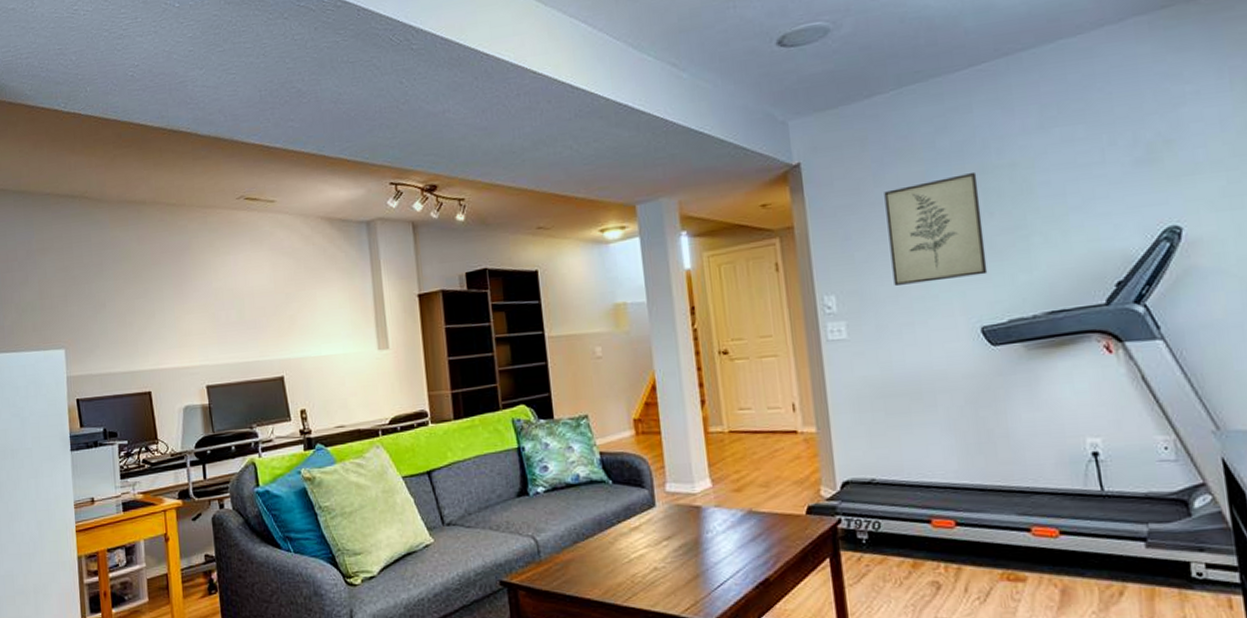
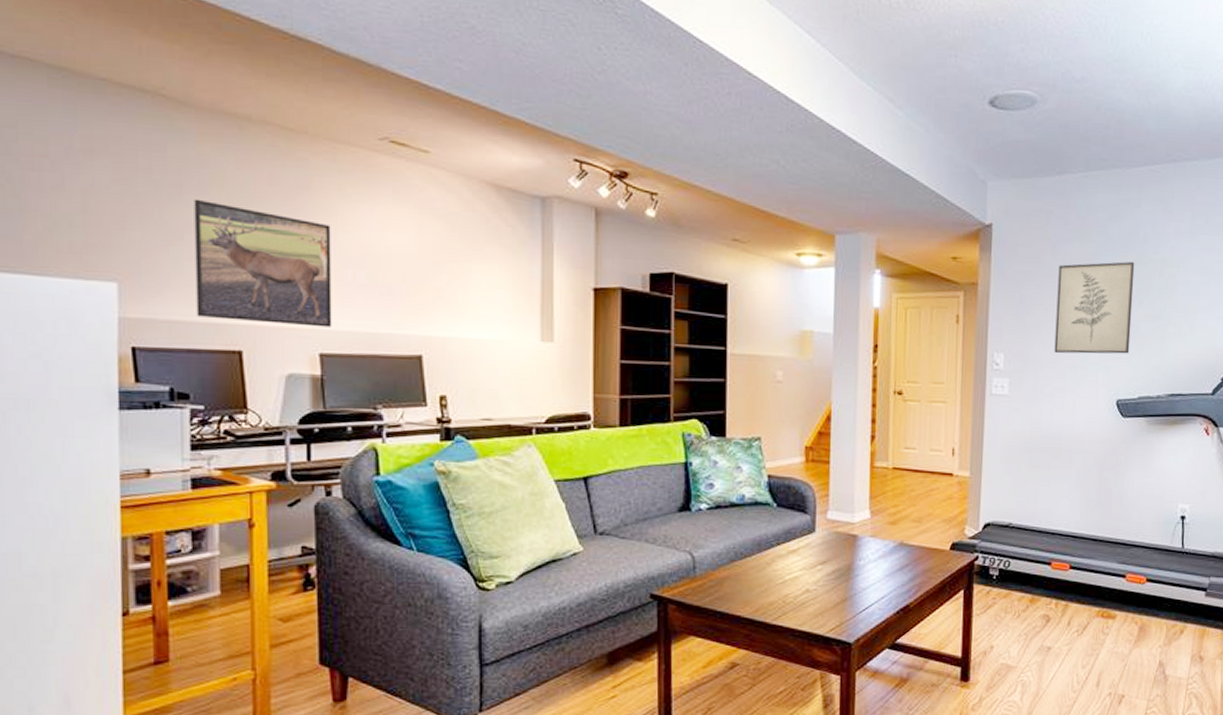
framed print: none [111,273,214,368] -> present [194,199,332,328]

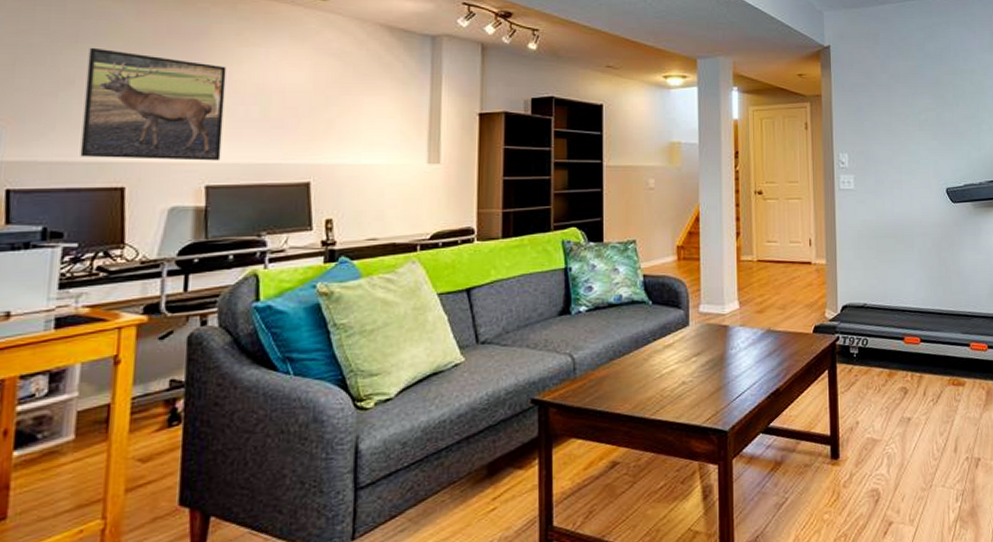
wall art: present [1054,262,1135,354] -> none [888,73,953,150]

